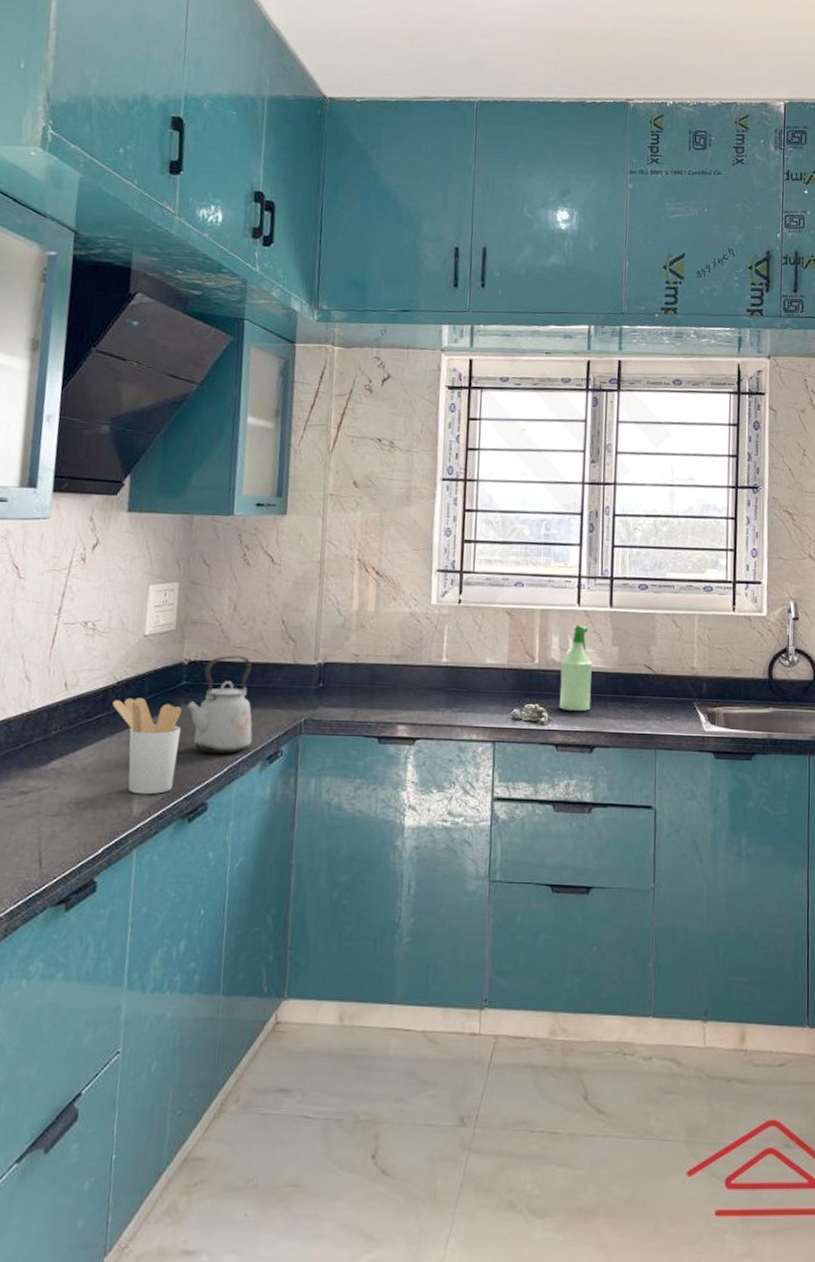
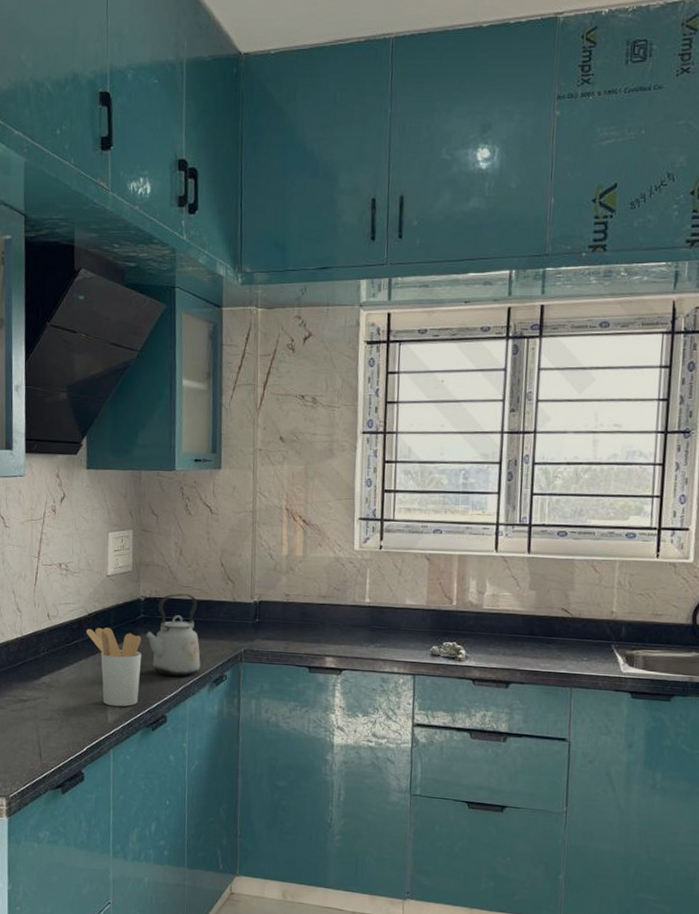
spray bottle: present [559,624,592,711] -> none [476,569,509,650]

